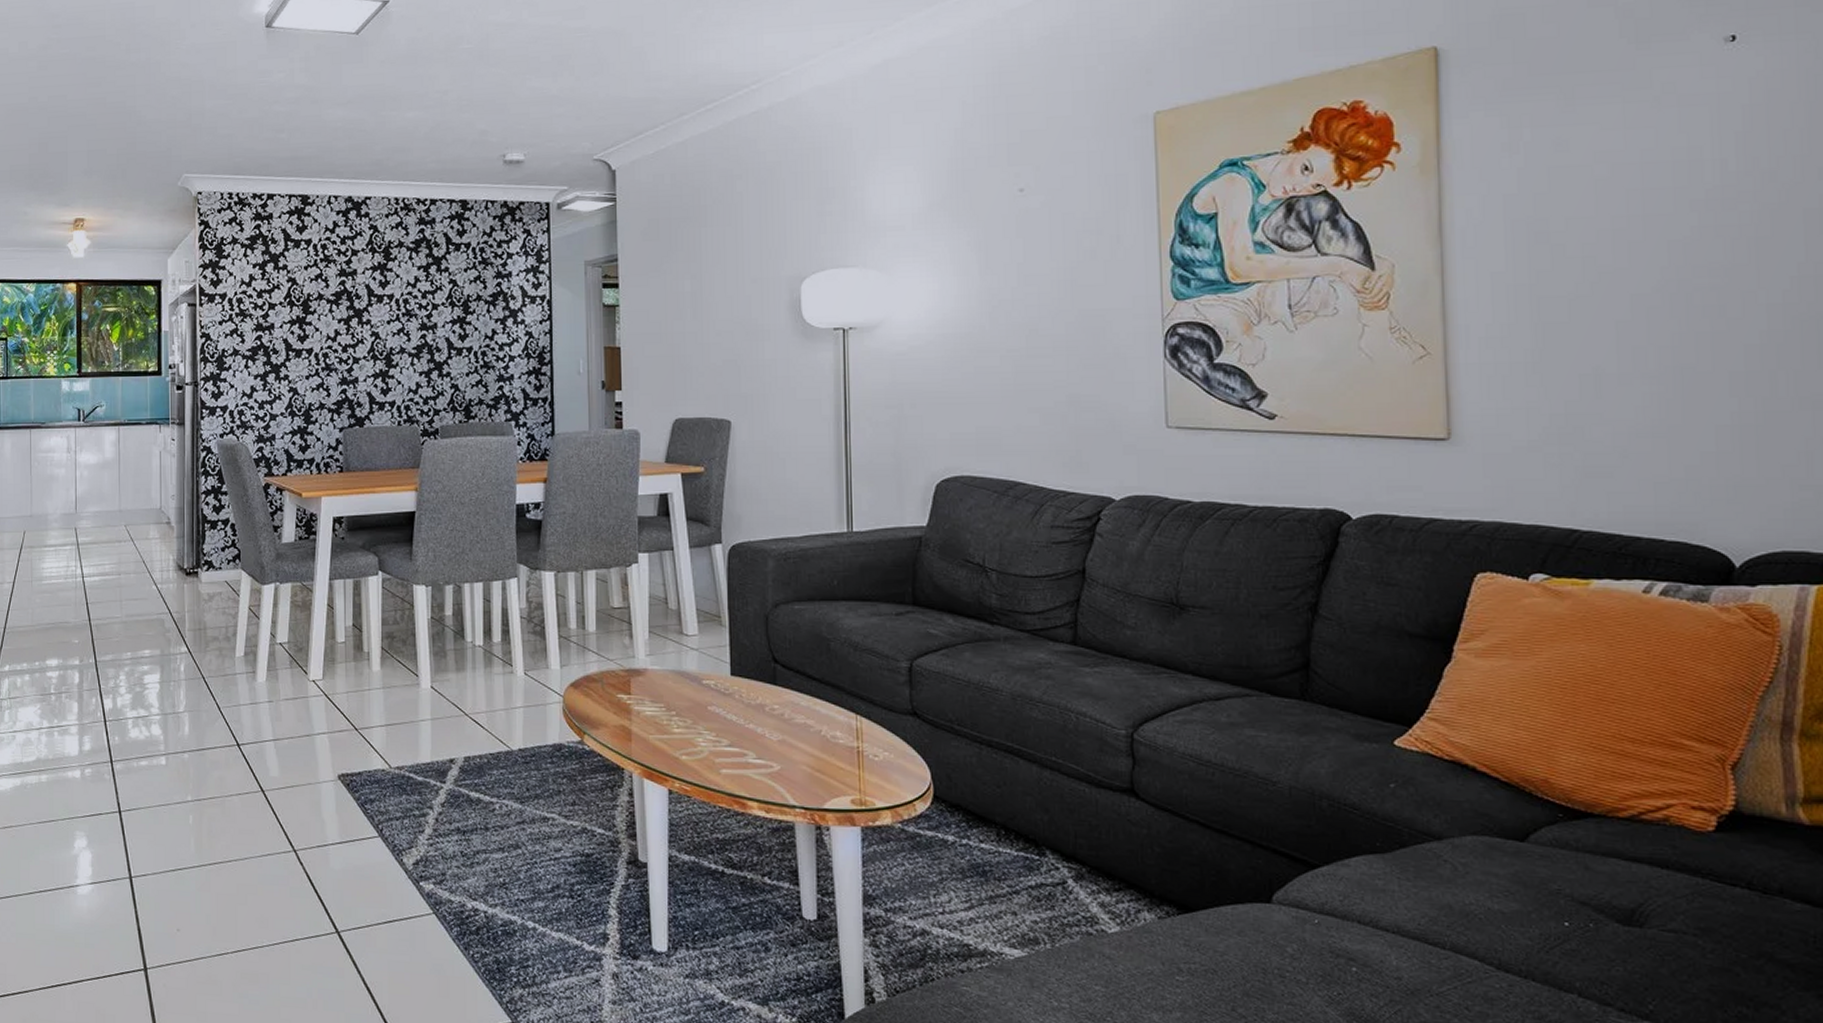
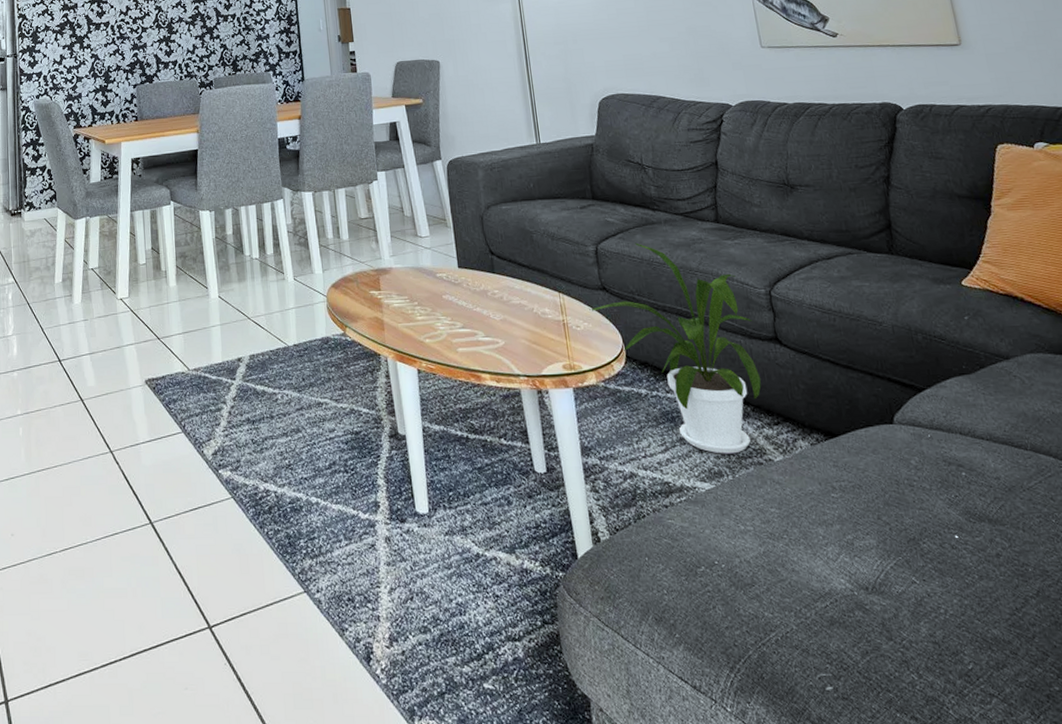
house plant: none [893,662,1104,920] -> present [589,243,761,454]

